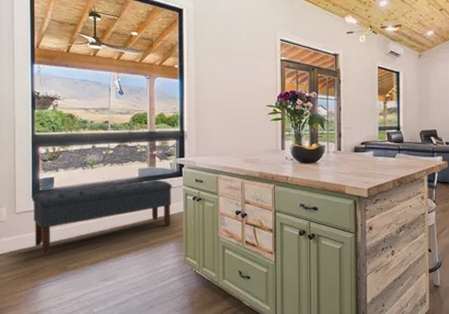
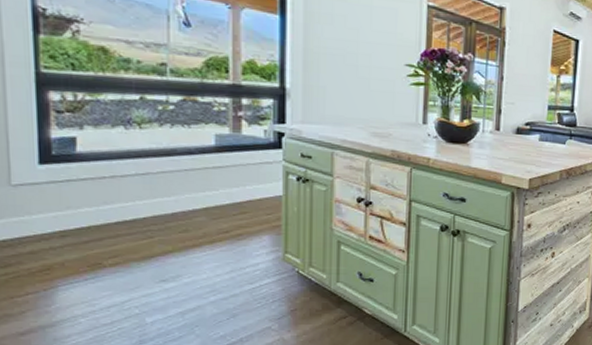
bench: present [31,180,172,255] -> none [37,150,266,246]

